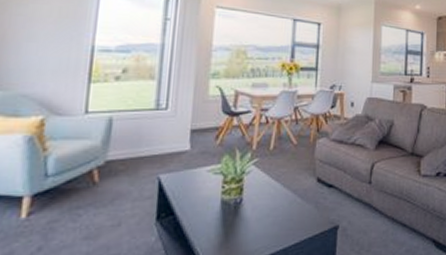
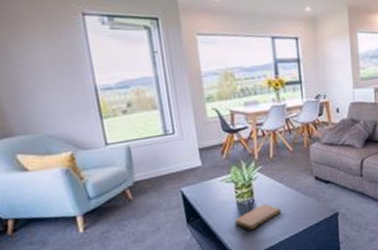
notebook: none [214,205,273,239] -> present [234,203,282,231]

